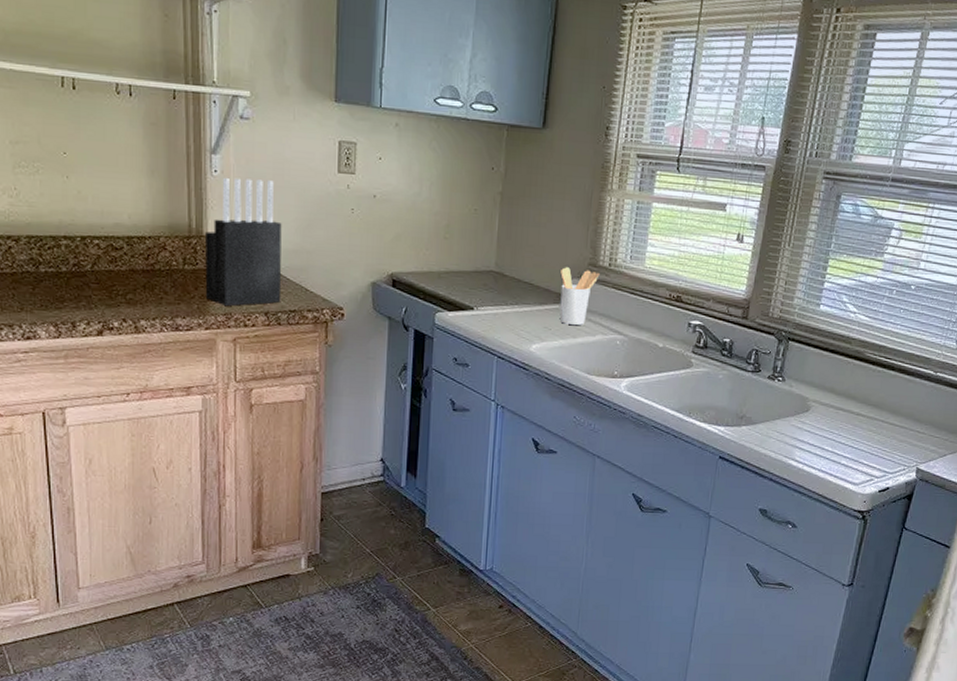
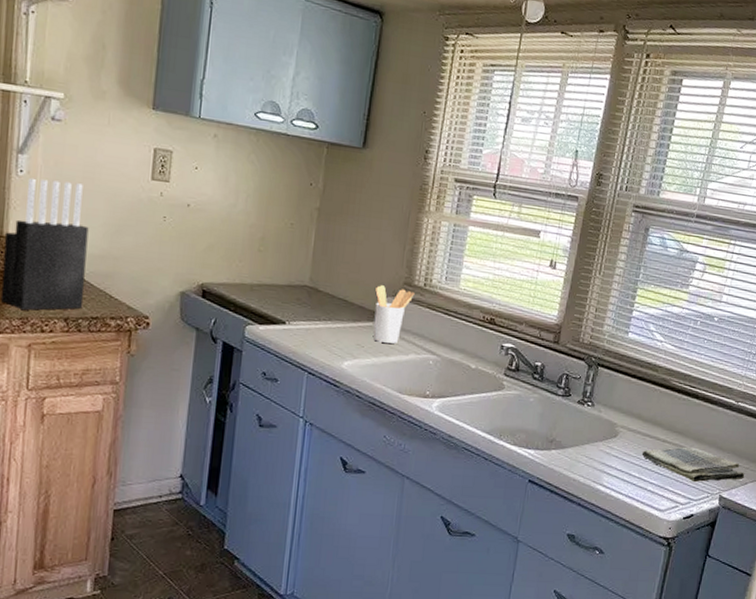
dish towel: none [834,419,944,456] -> present [641,446,745,483]

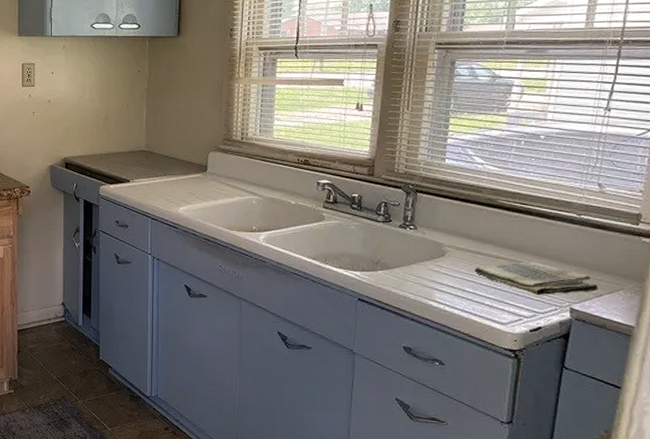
utensil holder: present [372,285,415,344] -> none [200,143,234,189]

